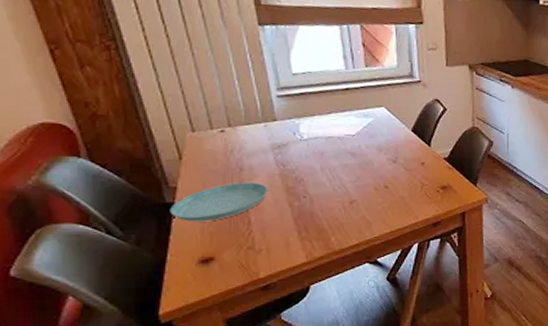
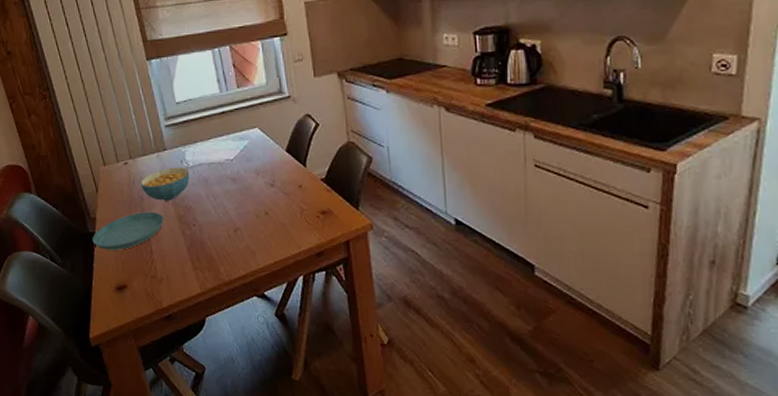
cereal bowl: none [241,138,303,172] -> present [141,167,190,201]

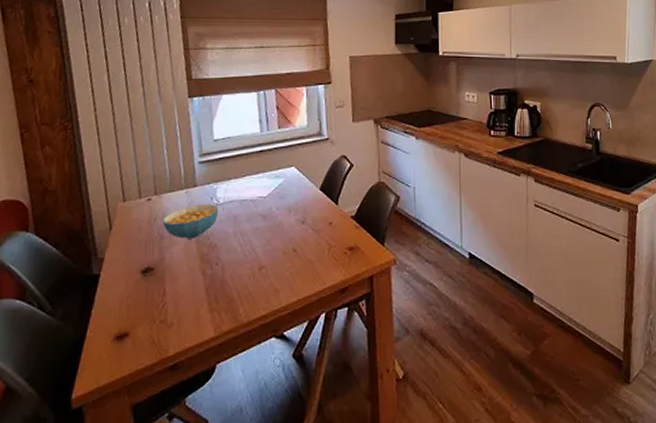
saucer: present [92,212,164,250] -> none [95,251,184,294]

